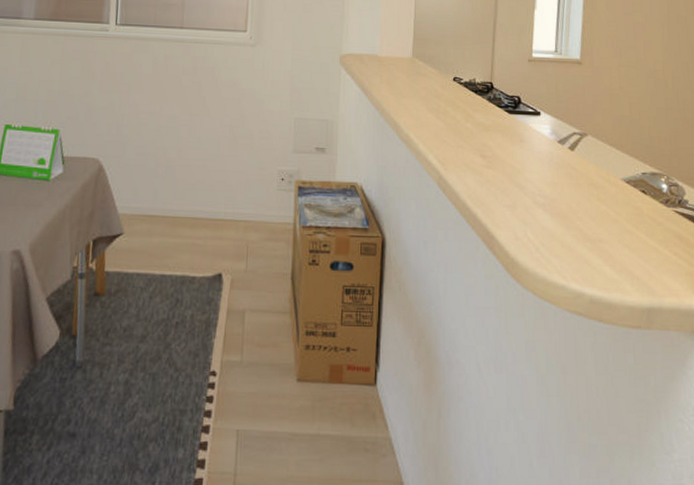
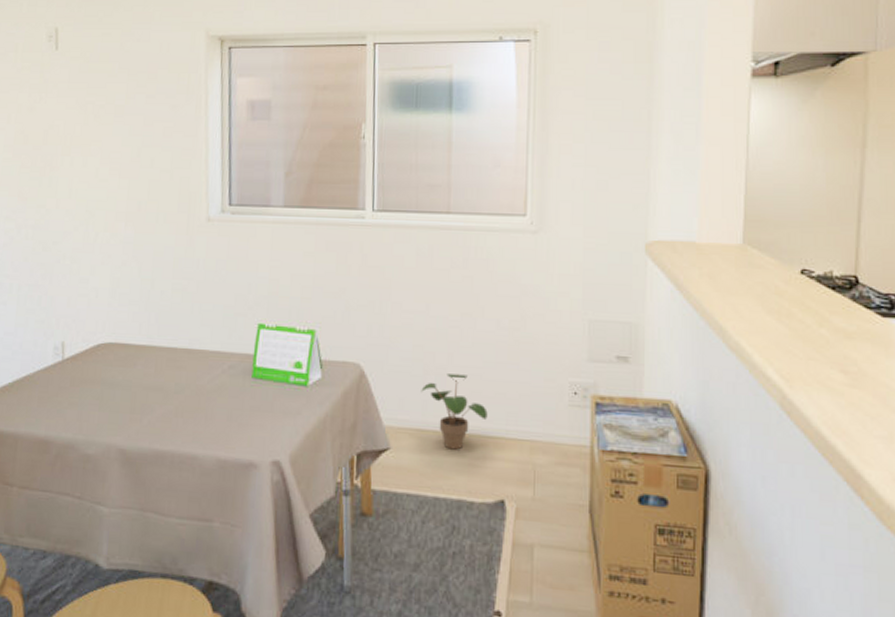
potted plant: none [153,166,210,232] -> present [421,374,488,450]

